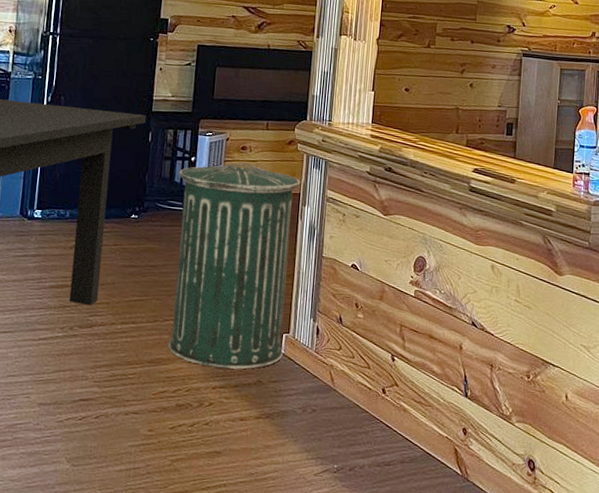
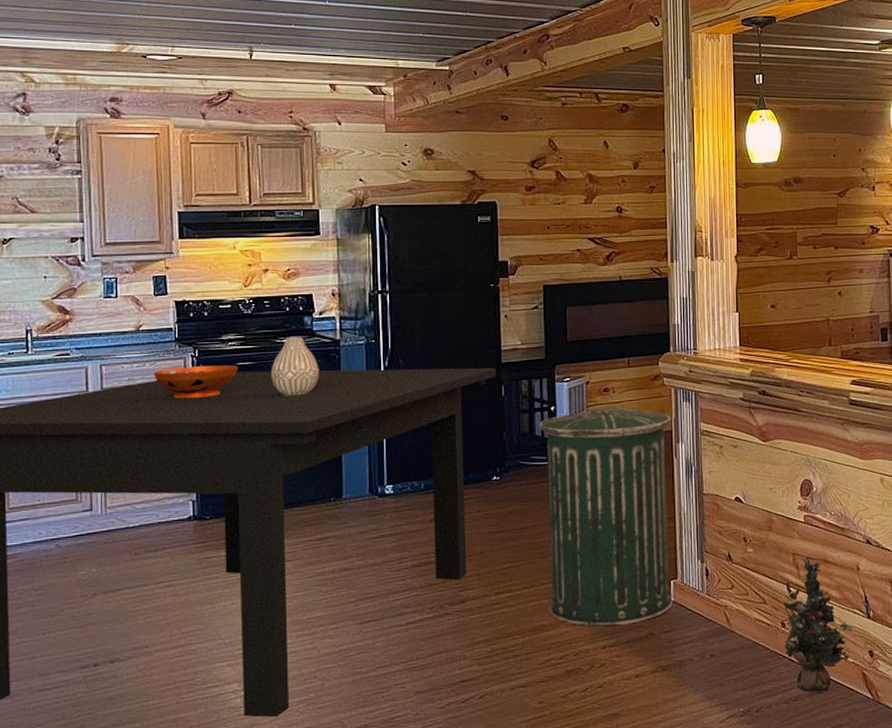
decorative plant: none [380,328,450,461] -> present [776,555,853,693]

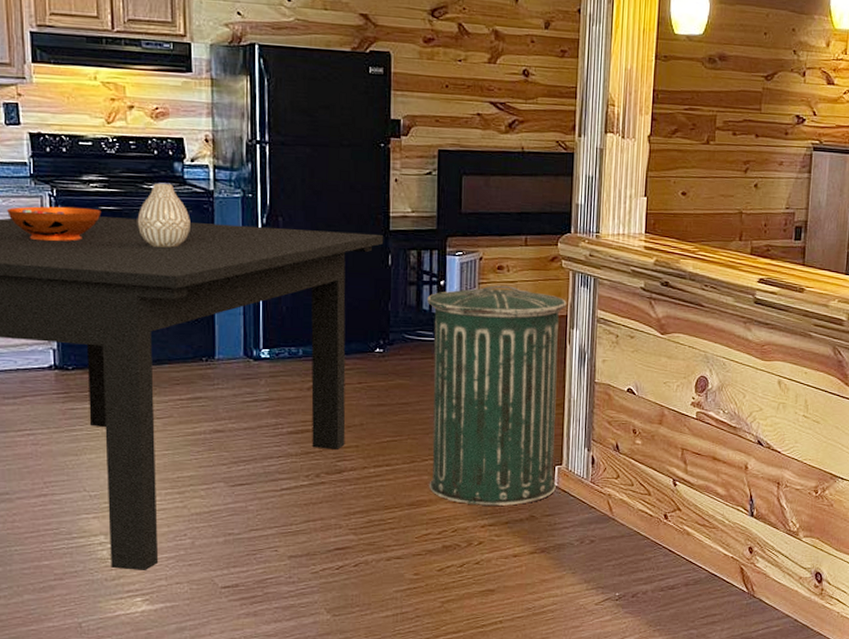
decorative plant: present [776,555,853,693] -> none [661,451,735,583]

